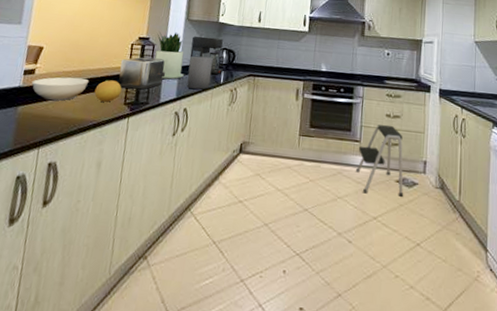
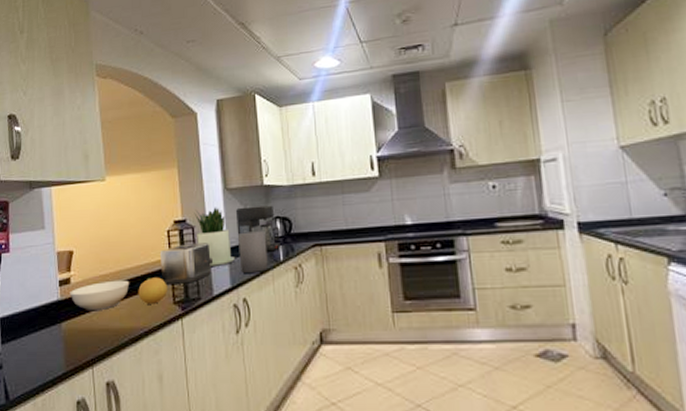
step stool: present [355,124,404,197] -> none [474,282,550,377]

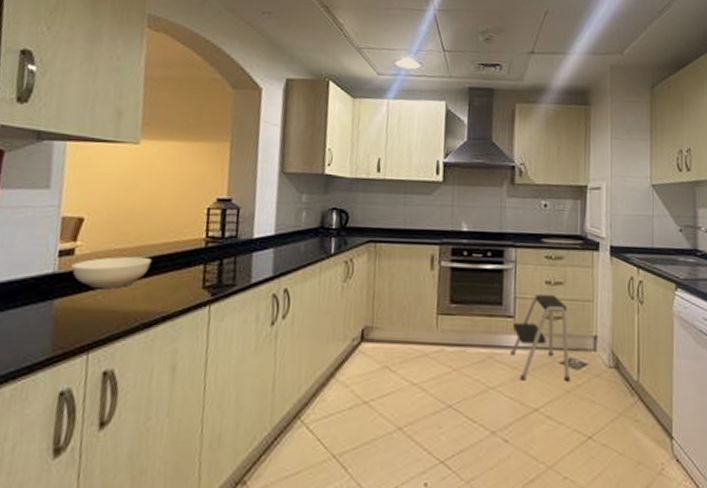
fruit: present [138,277,167,304] -> none [160,257,198,287]
toaster: present [159,243,214,284] -> none [192,224,257,268]
planter: present [194,207,235,266] -> none [241,190,282,253]
coffee maker: present [235,205,280,253] -> none [287,193,335,243]
canister: present [238,231,268,274] -> none [286,219,319,264]
step stool: none [474,282,550,377] -> present [509,293,571,381]

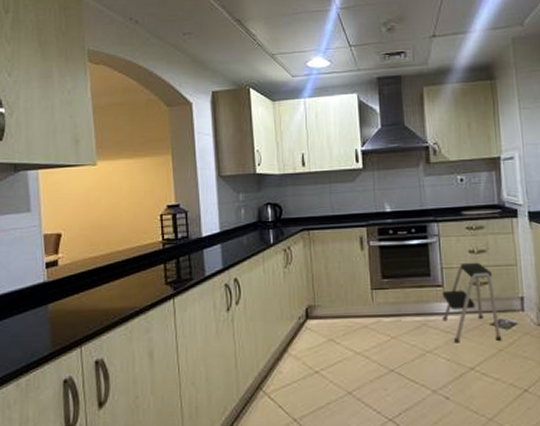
bowl: present [71,256,153,289] -> none [57,262,121,293]

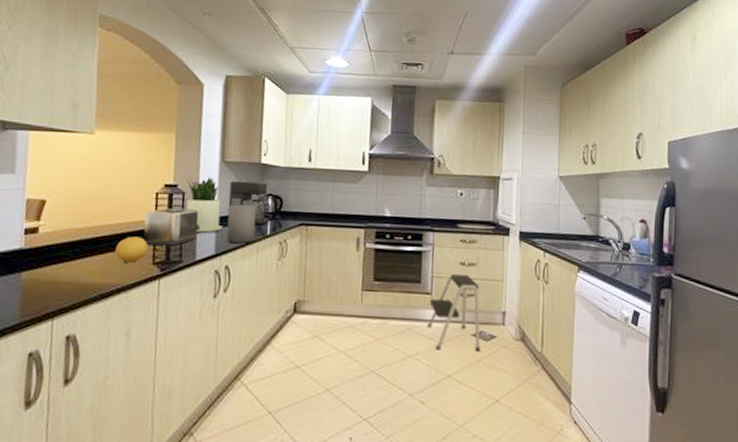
fruit: none [129,259,160,285] -> present [115,236,149,263]
toaster: none [152,226,206,266] -> present [143,207,201,247]
planter: none [187,193,227,249] -> present [186,177,223,233]
coffee maker: none [228,192,271,236] -> present [227,180,271,226]
canister: none [231,216,259,256] -> present [227,204,256,244]

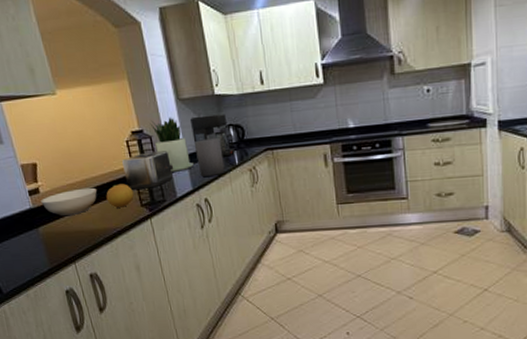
bowl: none [36,235,108,264] -> present [41,187,98,217]
step stool: present [426,273,481,351] -> none [406,174,465,251]

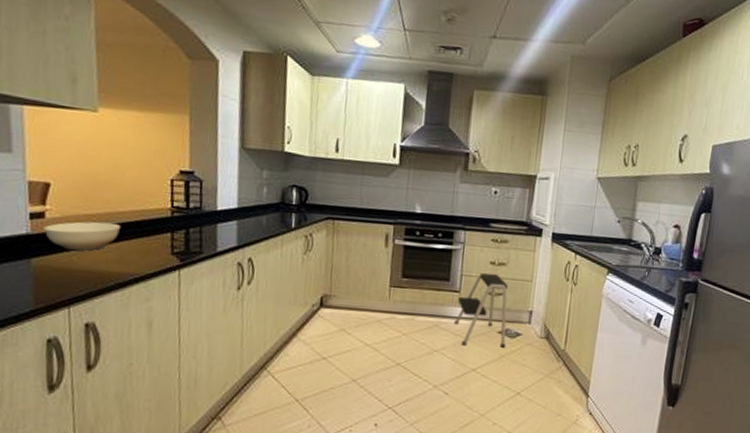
fruit: present [106,183,134,208] -> none [130,224,166,252]
toaster: present [121,151,174,190] -> none [159,196,221,237]
planter: present [150,117,194,172] -> none [204,163,244,224]
coffee maker: present [189,114,235,159] -> none [249,169,295,218]
canister: present [195,138,225,178] -> none [249,194,280,237]
step stool: none [406,174,465,251] -> present [453,272,508,348]

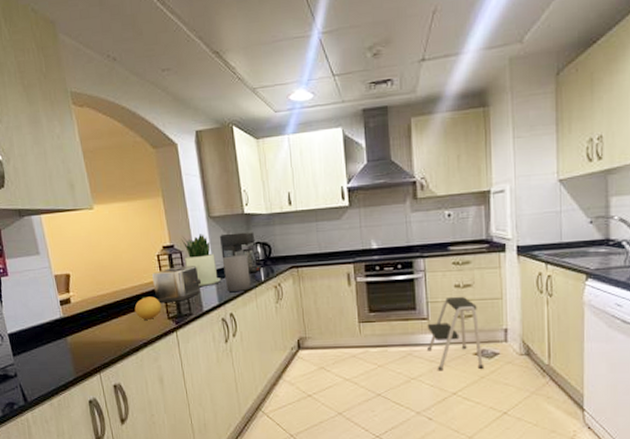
bowl: present [43,221,121,251] -> none [71,299,127,327]
fruit: none [130,224,166,252] -> present [134,296,162,320]
toaster: none [159,196,221,237] -> present [151,266,202,302]
planter: none [204,163,244,224] -> present [181,233,221,286]
coffee maker: none [249,169,295,218] -> present [219,232,262,275]
canister: none [249,194,280,237] -> present [223,255,251,293]

